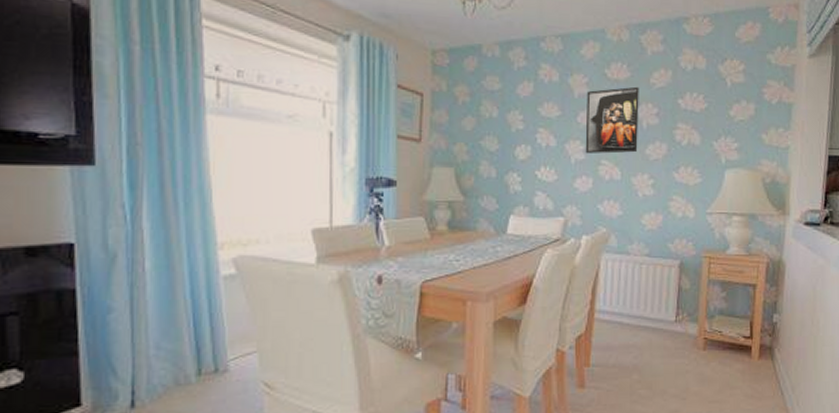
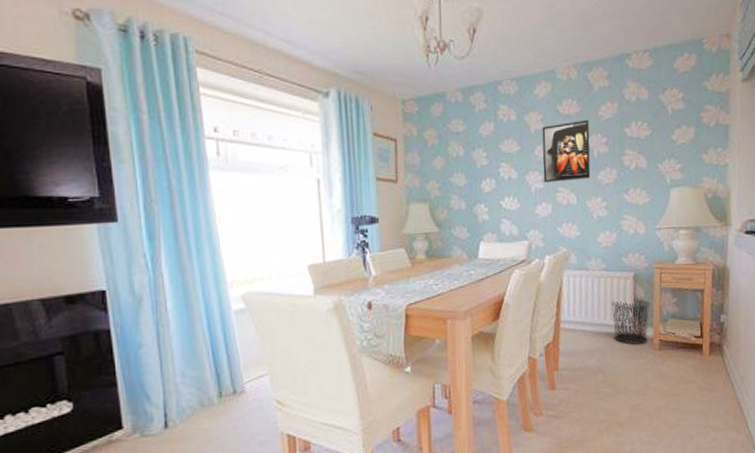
waste bin: none [652,289,696,343] -> present [610,299,650,346]

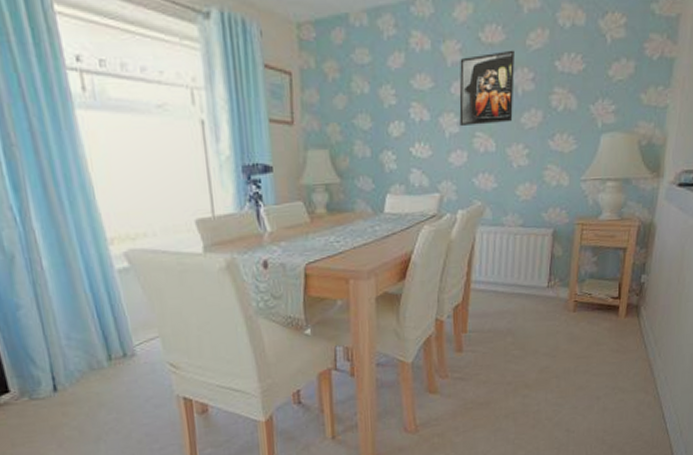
waste bin: present [610,299,650,346] -> none [525,257,568,307]

